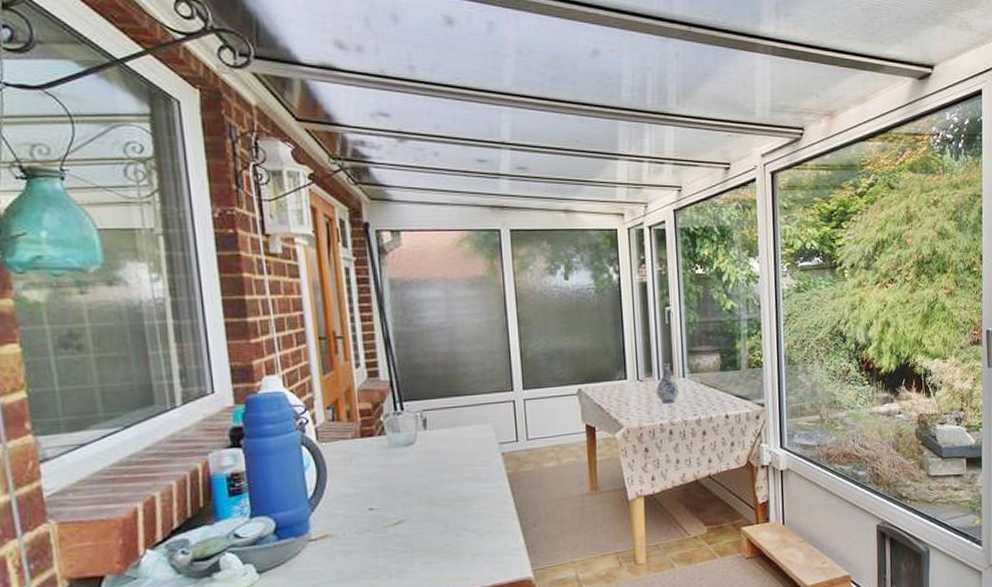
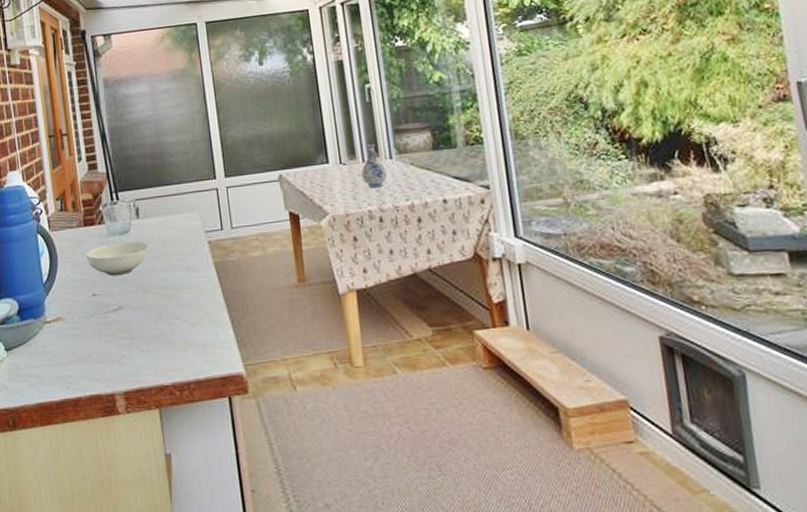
bowl: none [361,453,437,489] -> present [85,241,149,276]

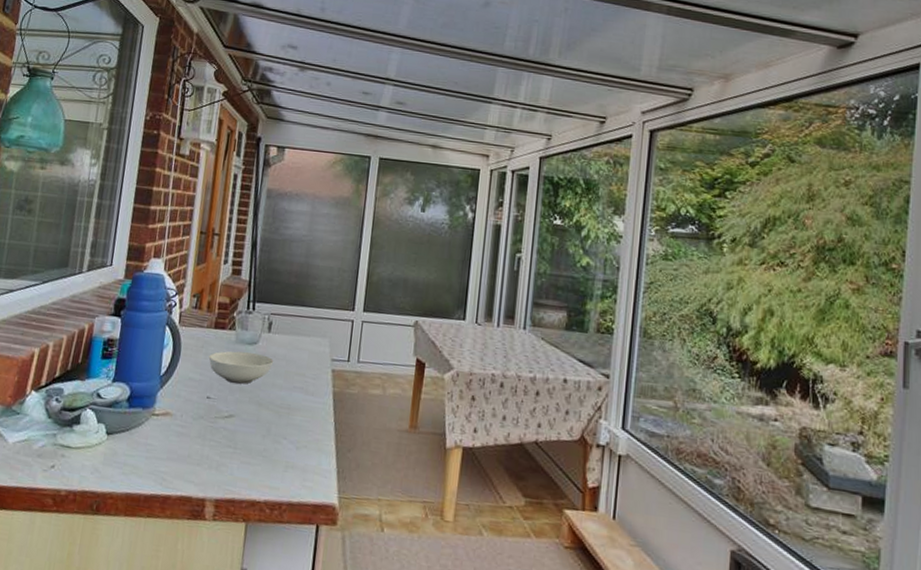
vase: present [361,144,387,189] -> none [493,311,518,355]

